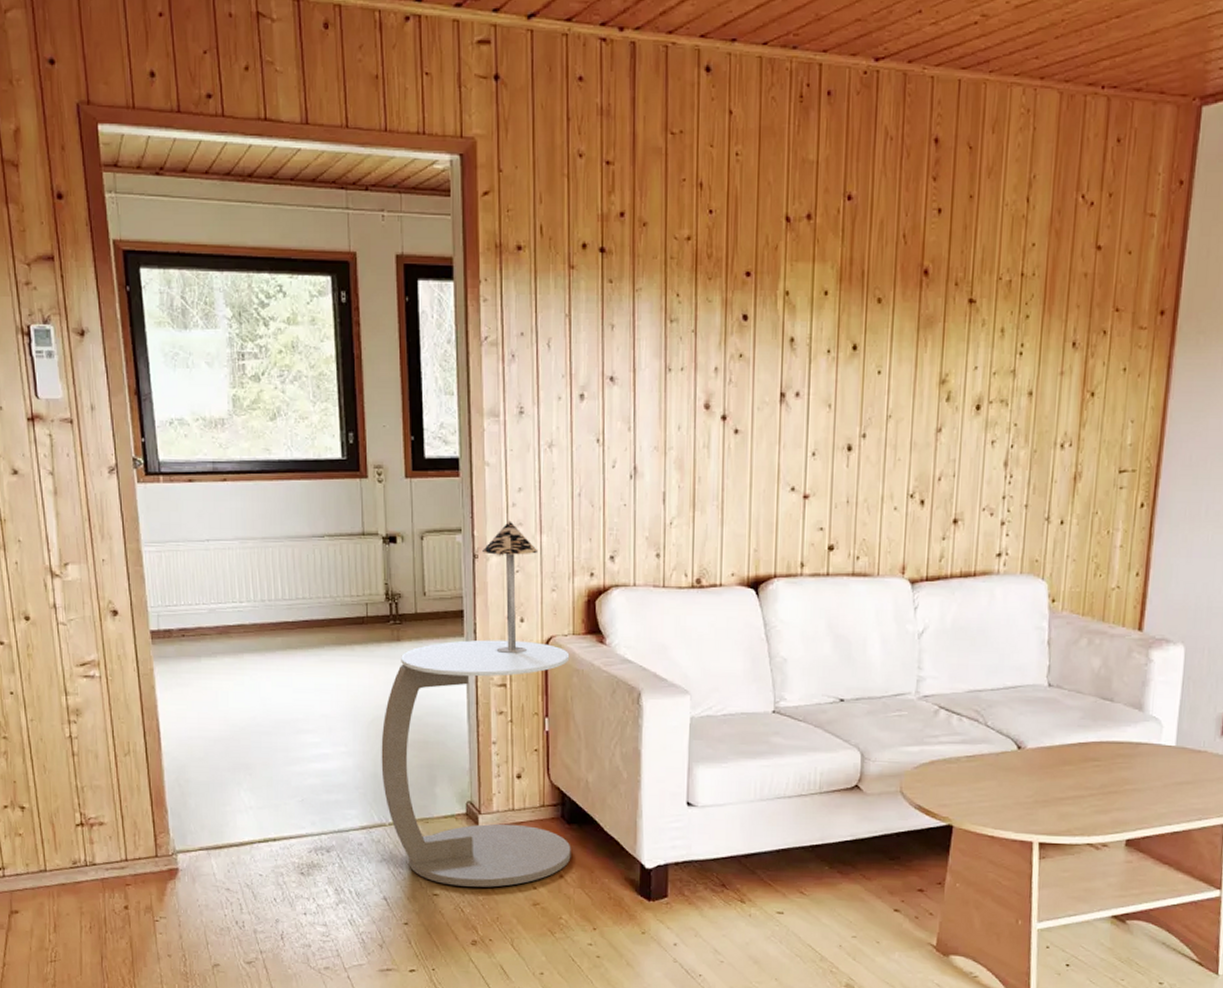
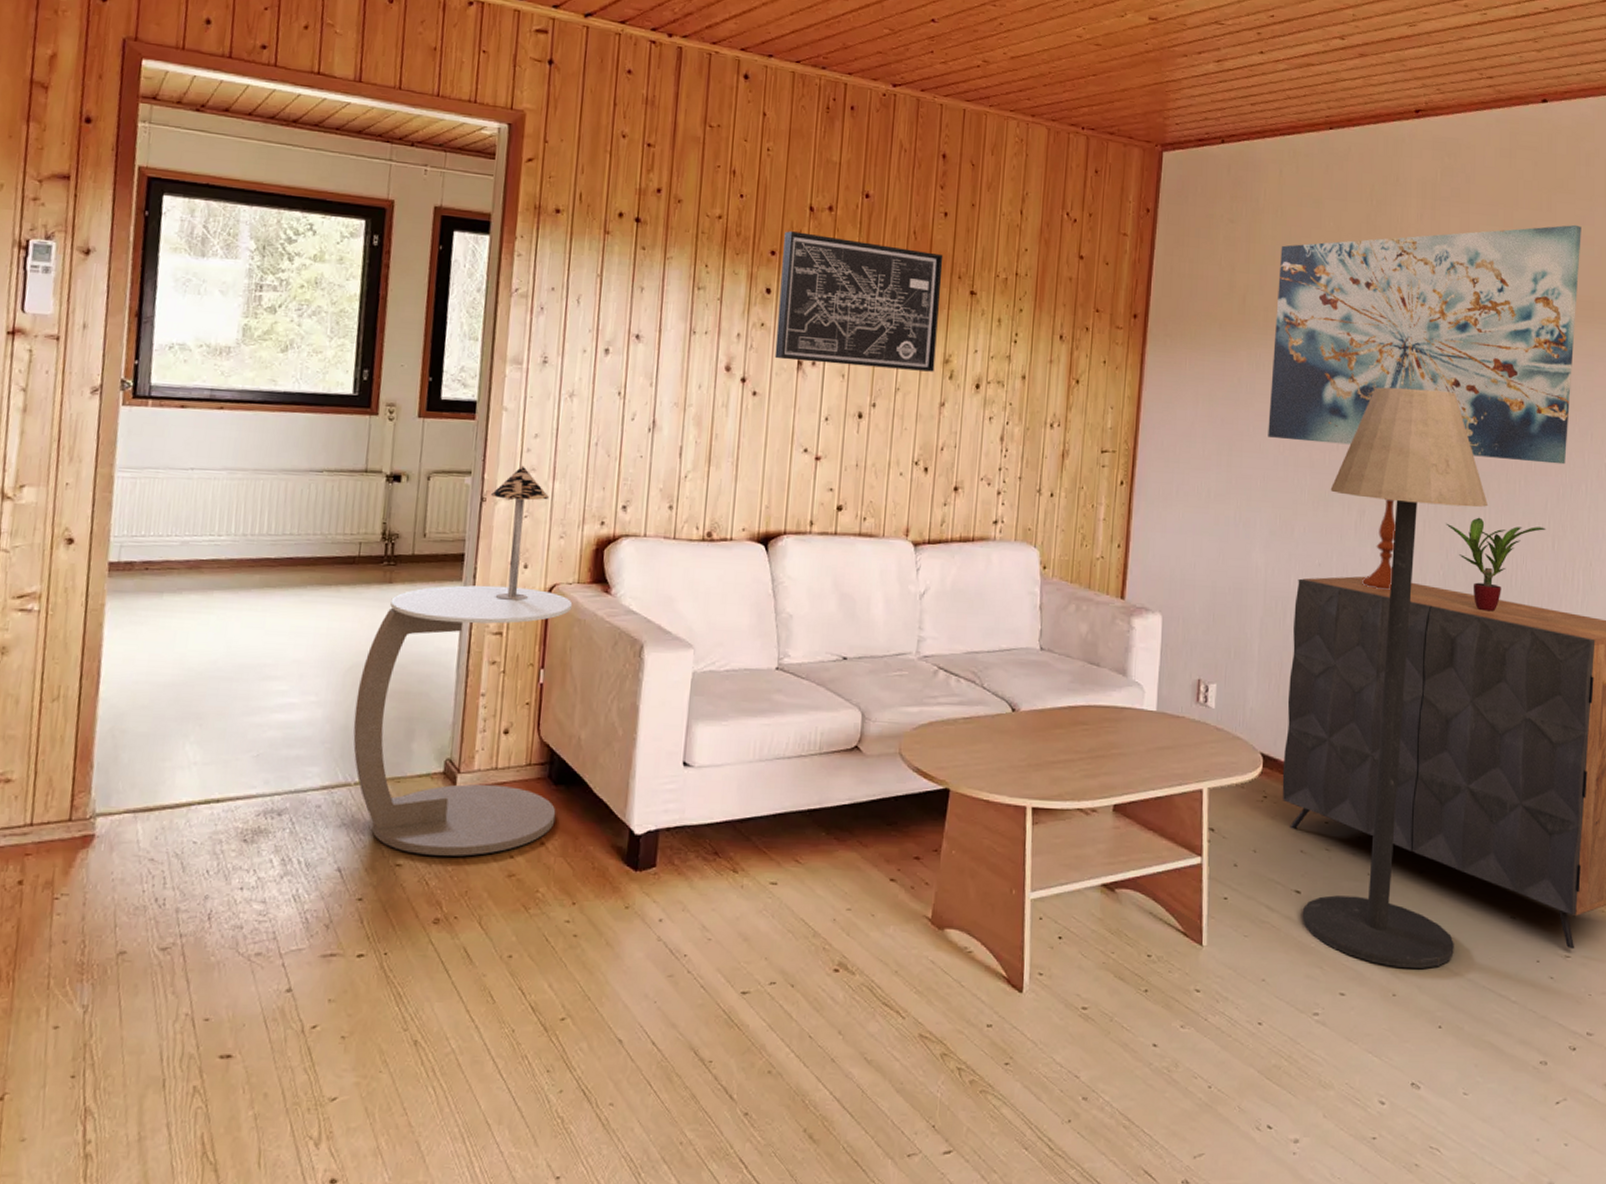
wall art: none [755,247,938,395] -> present [774,231,943,372]

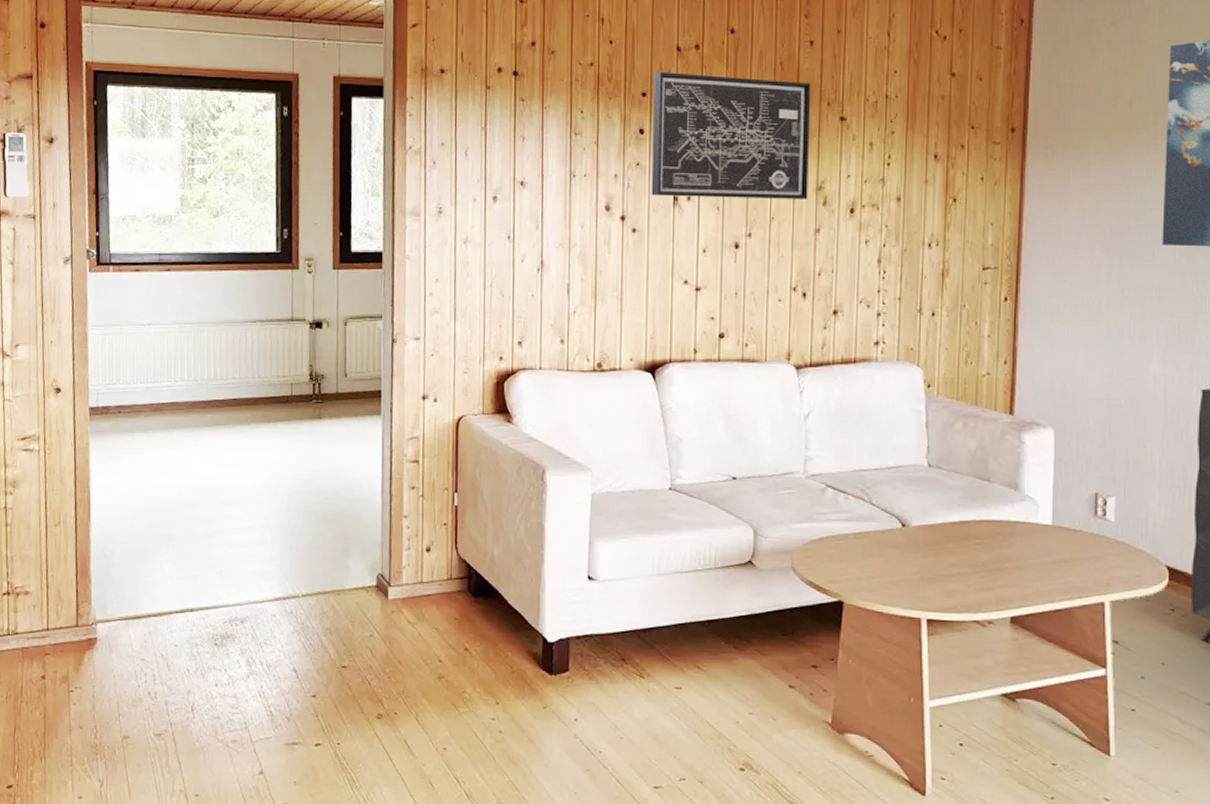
side table: present [353,585,573,857] -> none [297,418,479,660]
table lamp: present [491,465,550,601] -> none [401,308,453,431]

